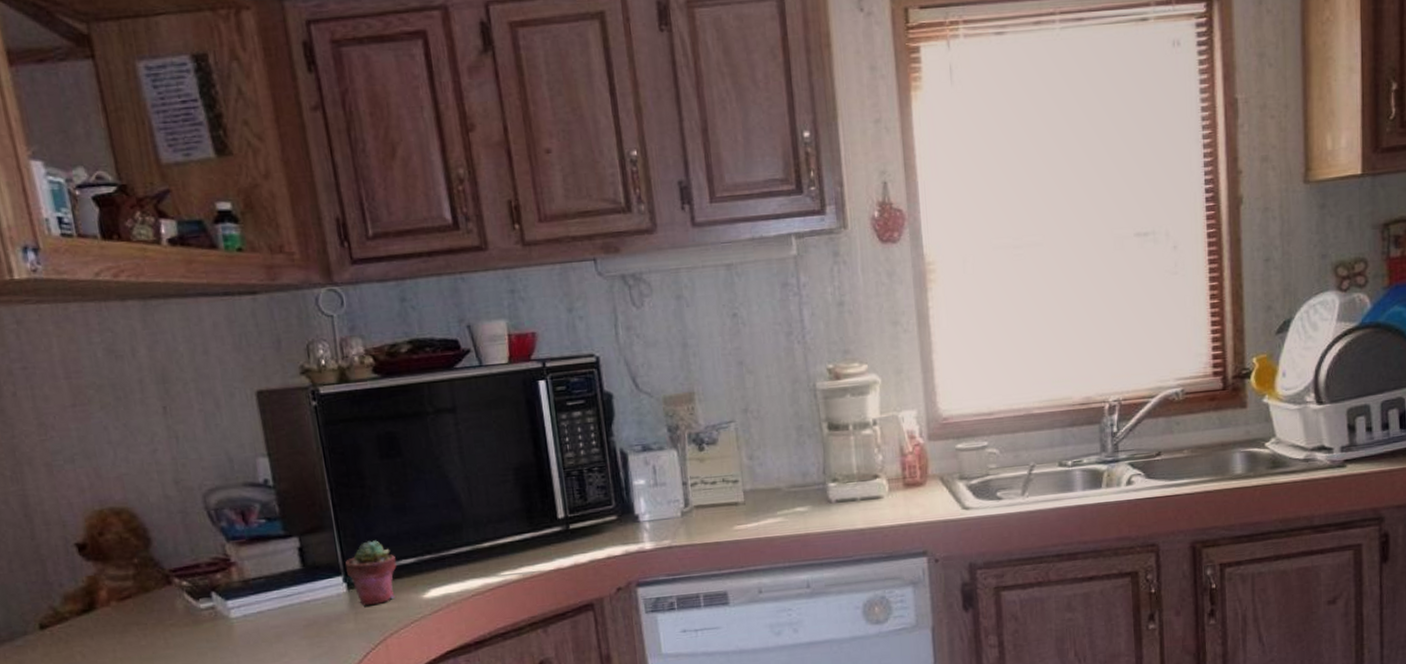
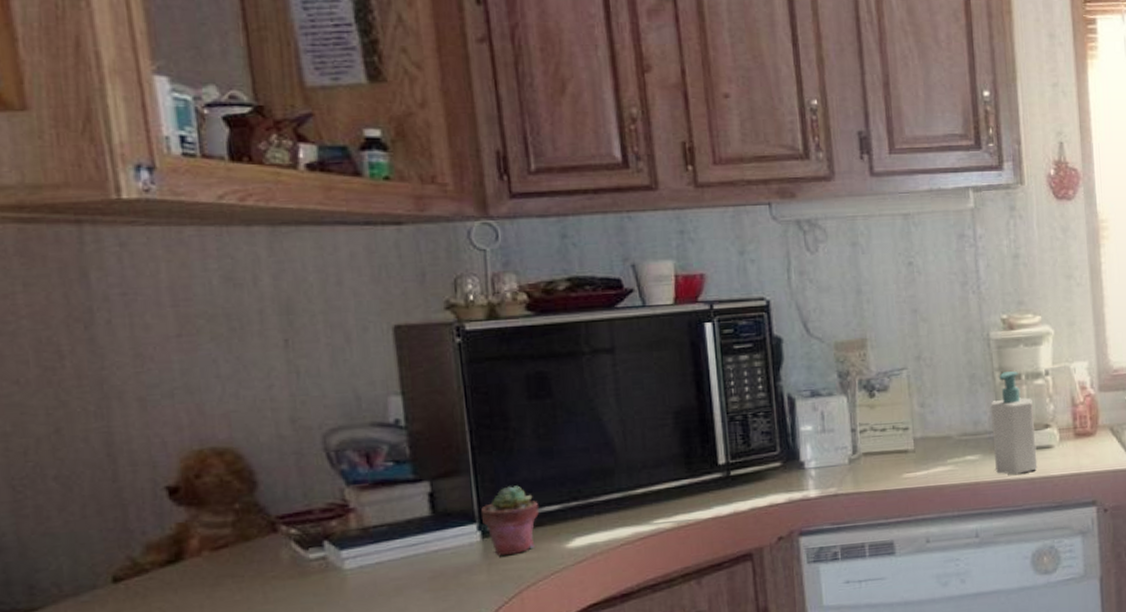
soap bottle: none [817,422,867,526] -> present [989,371,1038,475]

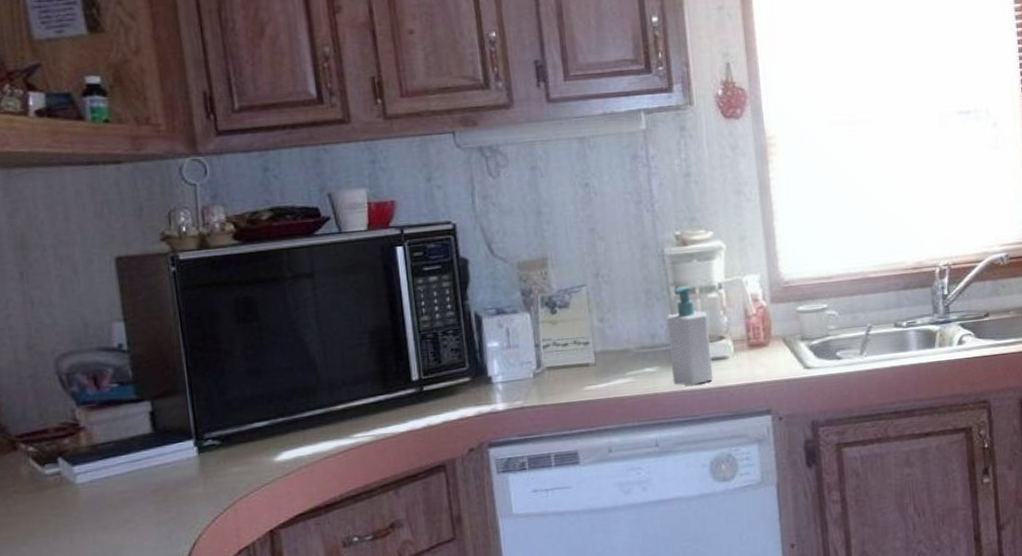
potted succulent: present [480,485,539,555] -> none [196,403,249,469]

